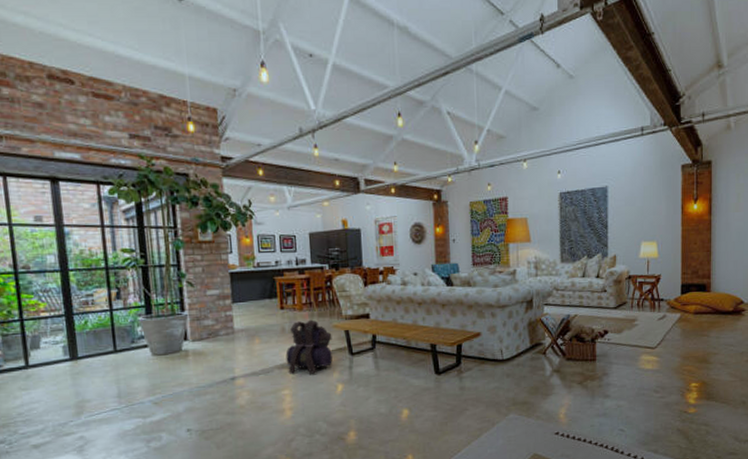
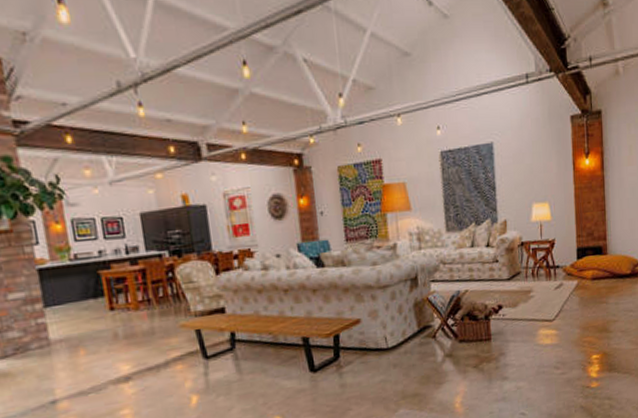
backpack: present [285,319,333,375] -> none [121,320,183,389]

